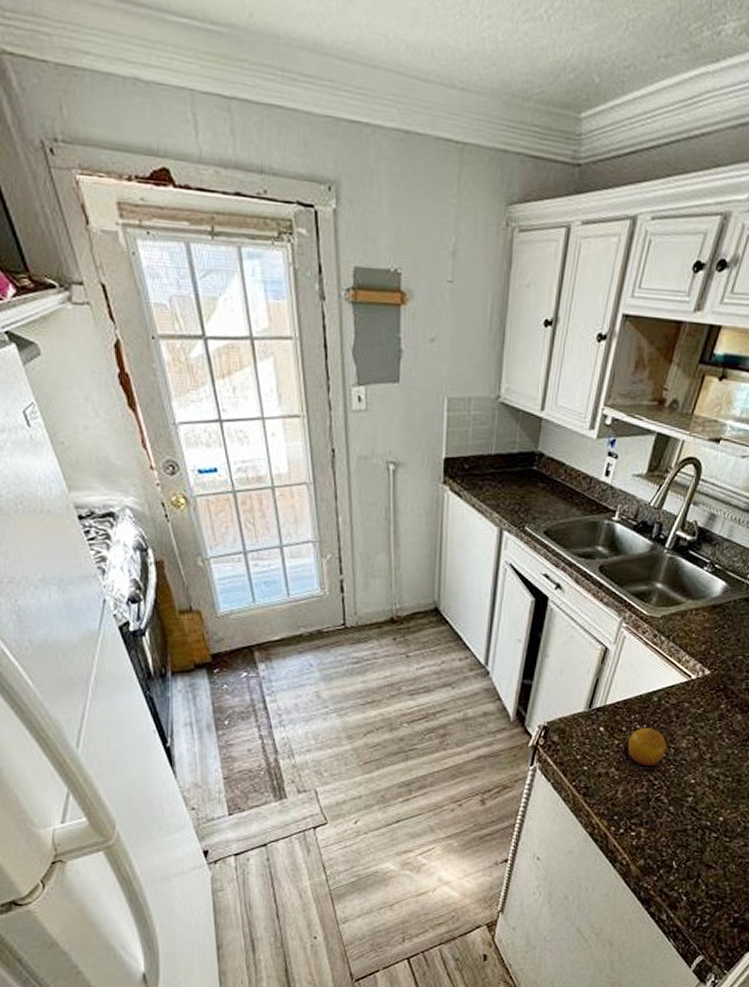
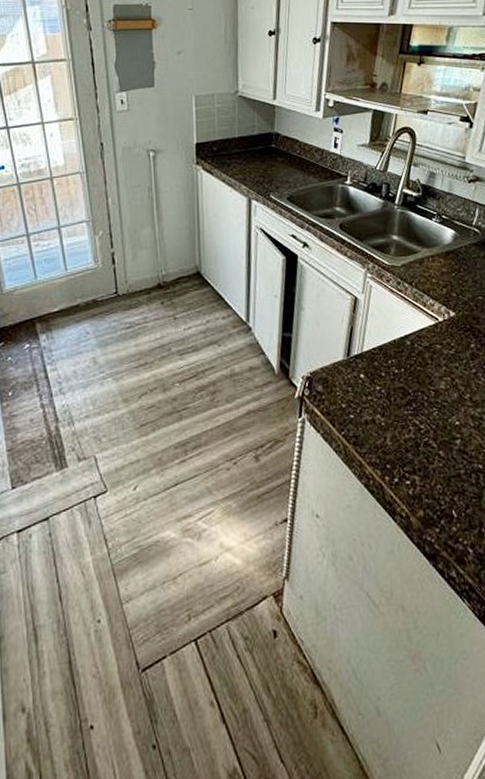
fruit: present [628,727,667,766] -> none [389,371,427,410]

